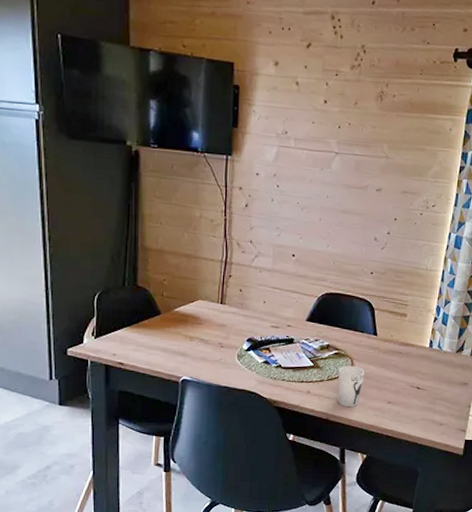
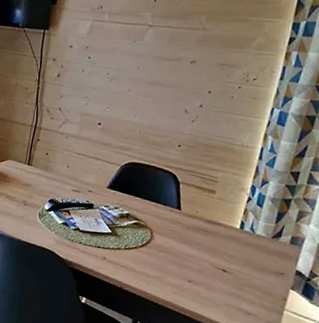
cup: present [337,365,365,408] -> none [133,236,165,280]

